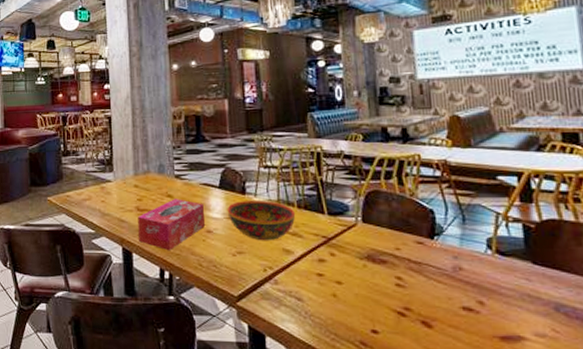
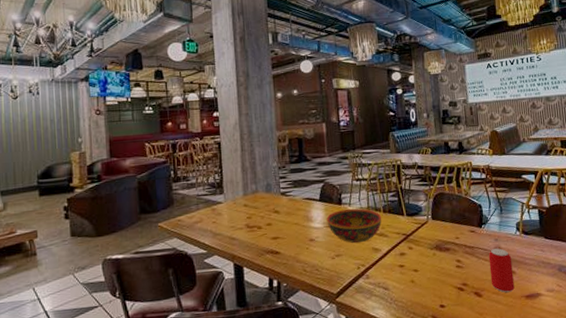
tissue box: present [138,199,206,251] -> none [248,213,309,262]
beverage can: none [443,269,483,328] -> present [488,248,515,293]

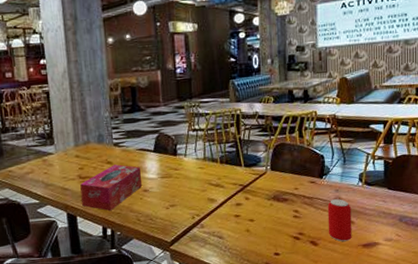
tissue box: none [248,213,309,262] -> present [80,164,143,211]
bowl: present [326,208,382,244] -> none [161,159,219,194]

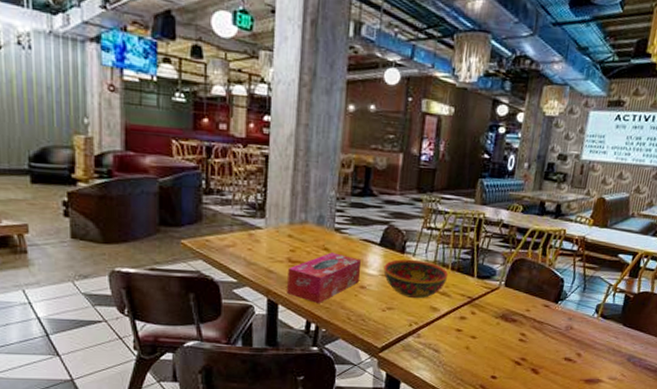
bowl: none [161,159,219,194] -> present [383,259,449,299]
beverage can: present [327,199,352,242] -> none [552,328,582,374]

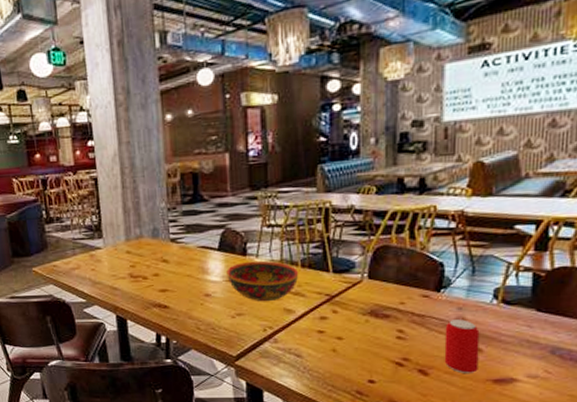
tissue box: present [287,252,361,304] -> none [131,263,204,316]
beverage can: none [552,328,582,374] -> present [444,319,480,373]

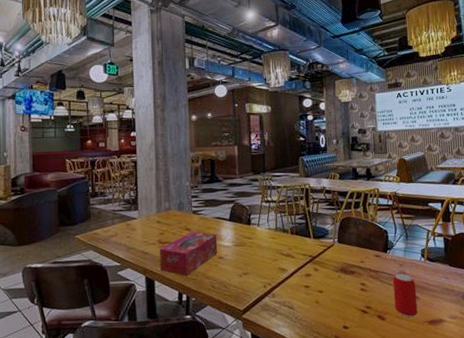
tissue box: none [131,263,204,316] -> present [160,231,218,277]
bowl: present [226,260,299,302] -> none [235,229,290,263]

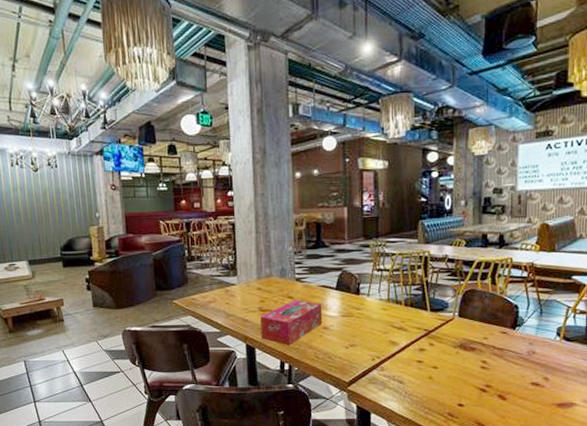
beverage can: present [392,274,418,317] -> none [519,353,547,398]

